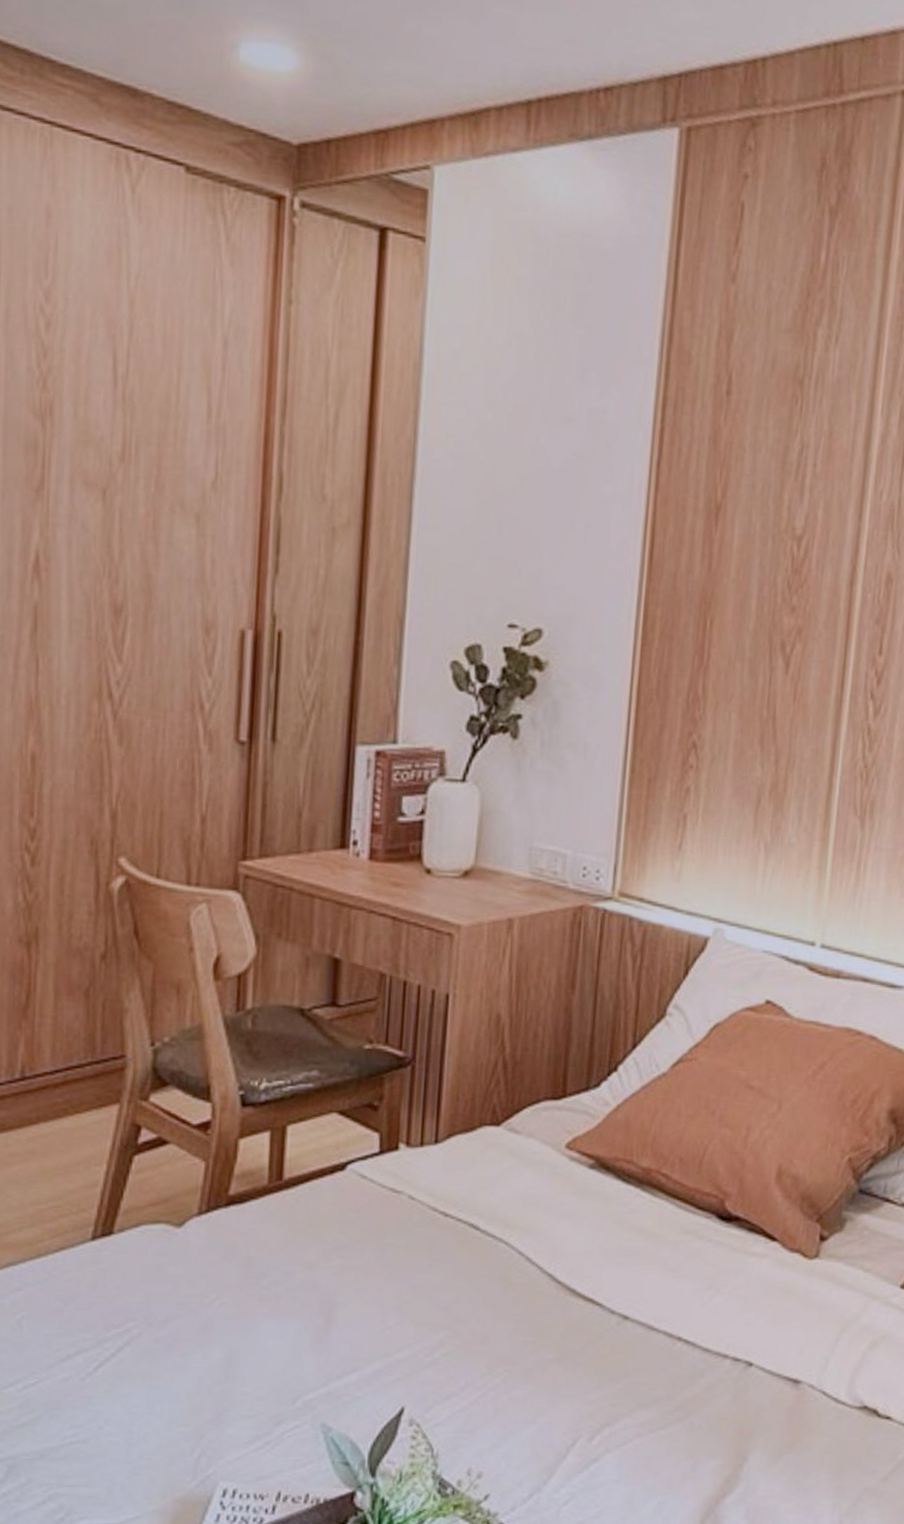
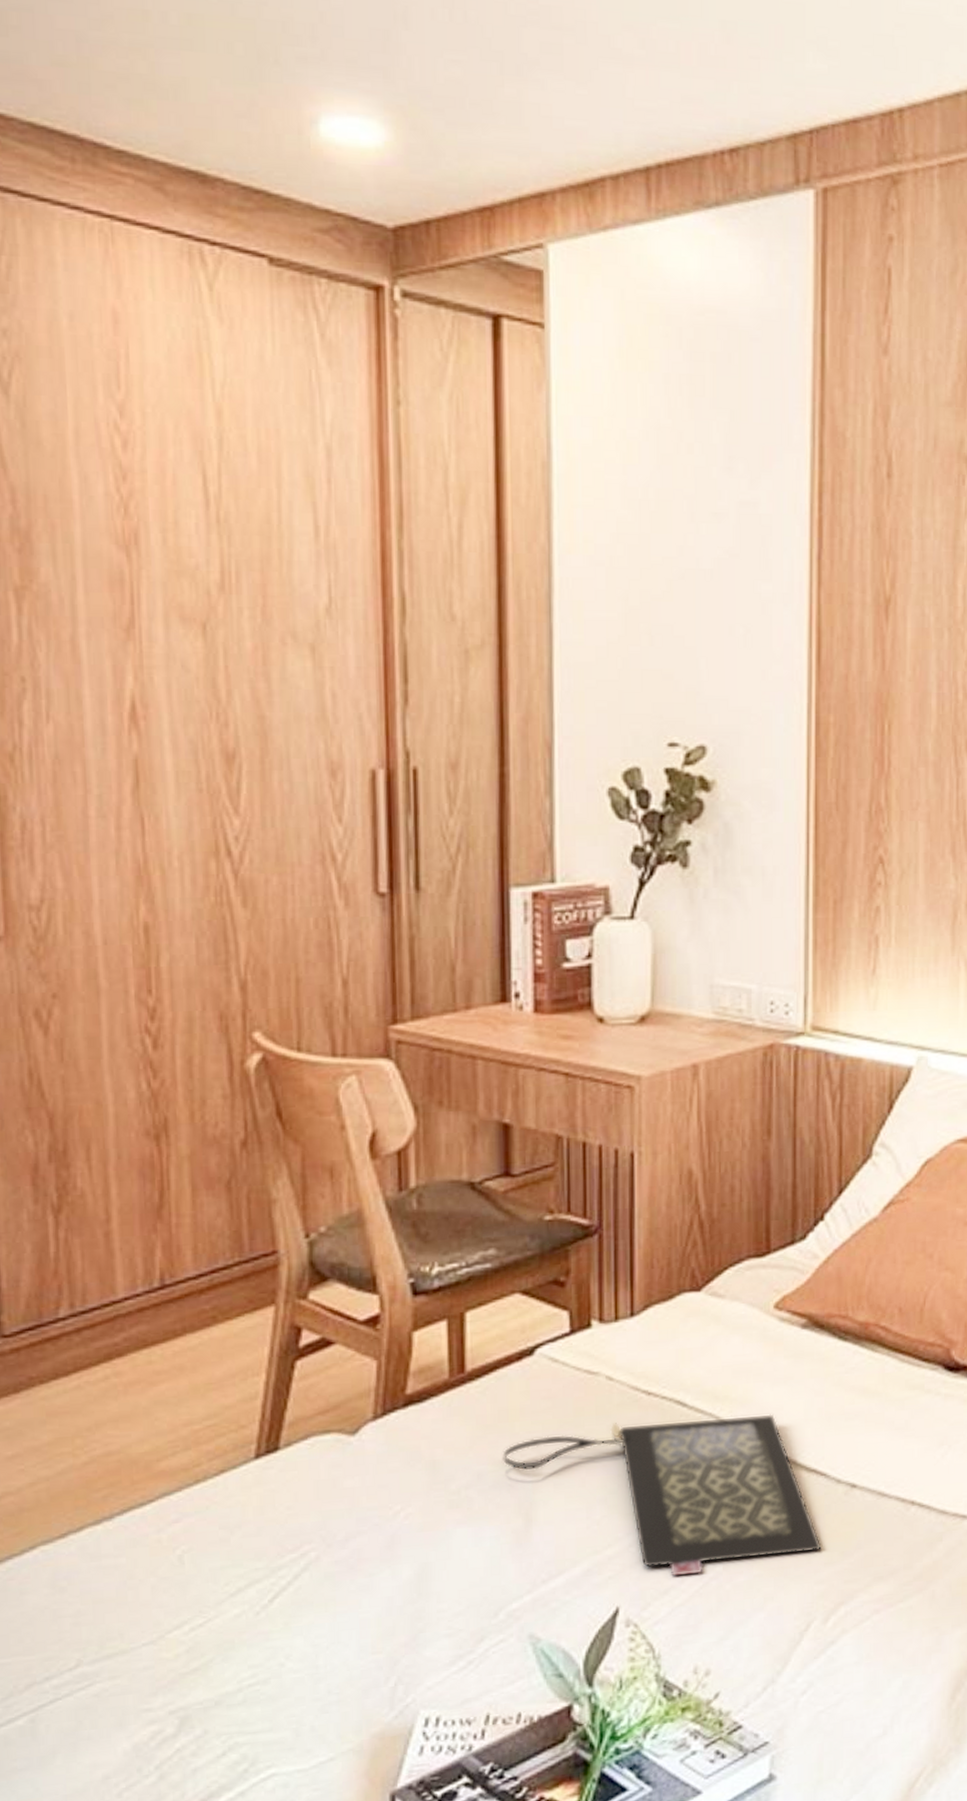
clutch bag: none [310,1238,594,1384] -> present [503,1414,823,1576]

